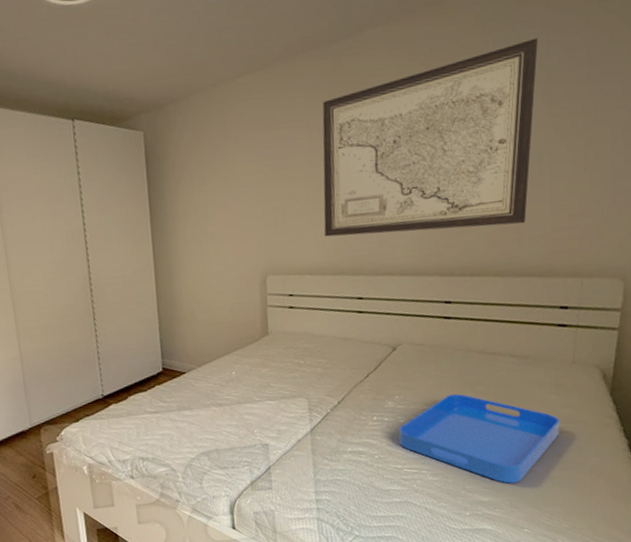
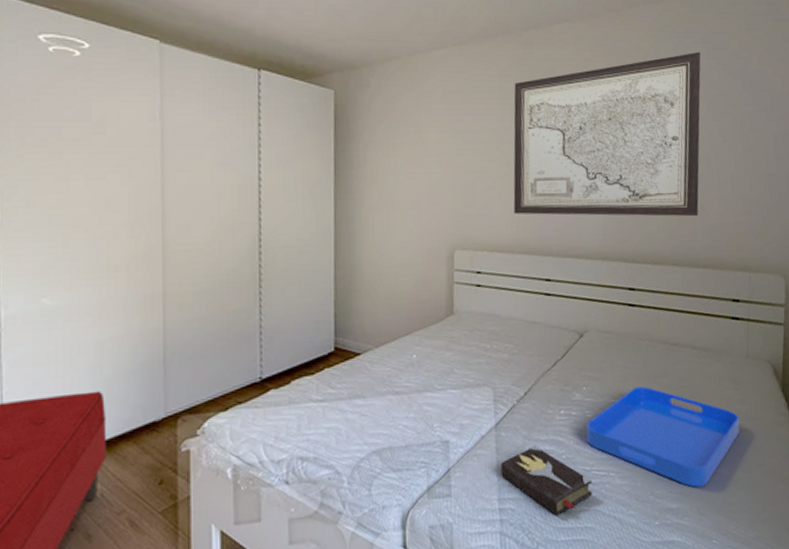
hardback book: none [316,447,404,506] -> present [500,445,593,516]

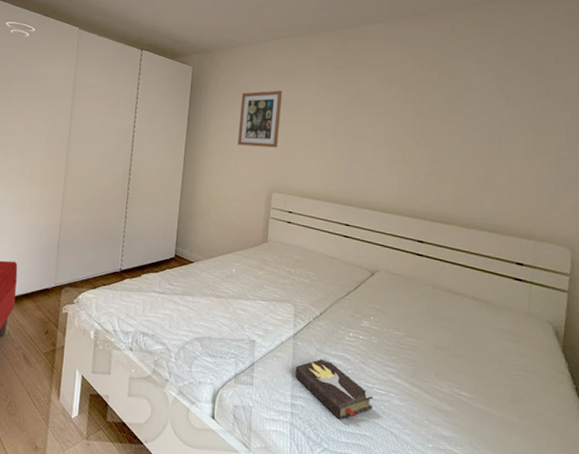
wall art: none [403,116,457,193] -> present [238,90,283,148]
wall art: present [513,52,701,217] -> none [323,50,498,187]
serving tray: present [586,386,740,488] -> none [370,324,517,423]

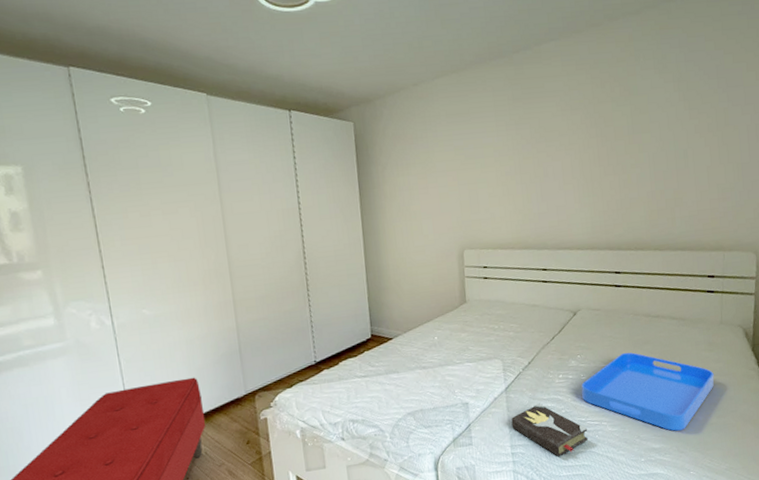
wall art: present [238,90,283,148] -> none [414,135,463,205]
serving tray: none [370,324,517,423] -> present [581,352,714,431]

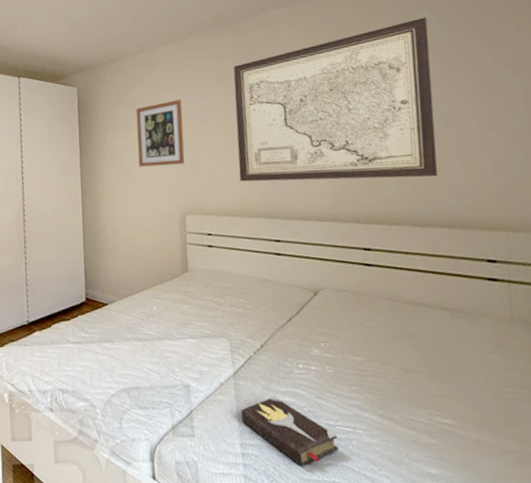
wall art: none [414,135,463,205] -> present [135,99,185,167]
wall art: none [508,56,678,216] -> present [233,17,438,182]
serving tray: present [581,352,714,431] -> none [327,345,510,455]

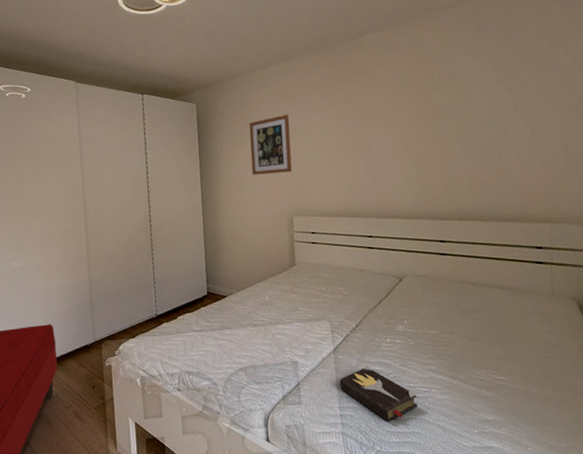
wall art: present [233,17,438,182] -> none [333,42,500,187]

